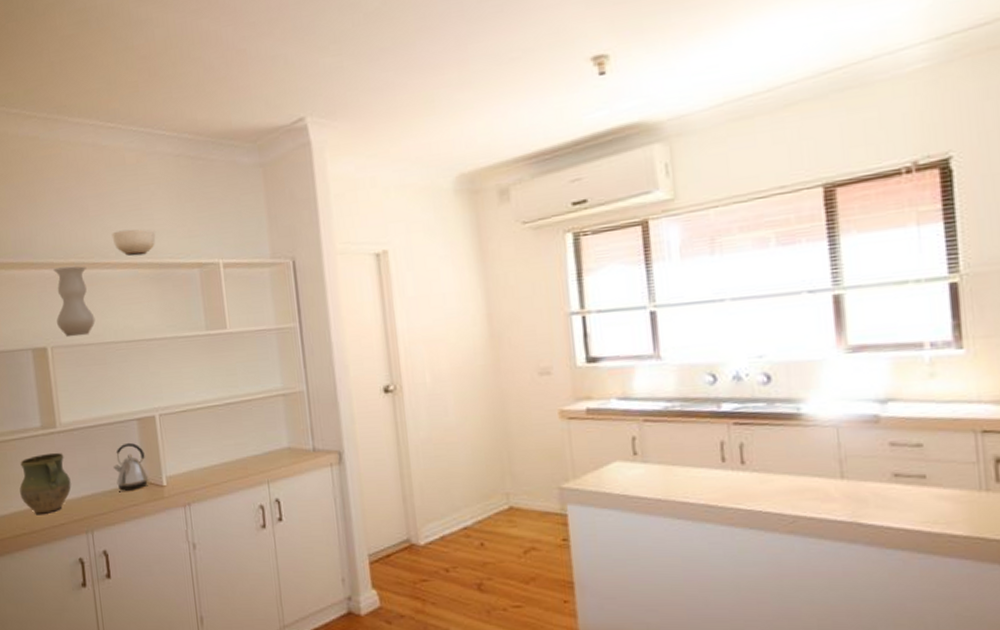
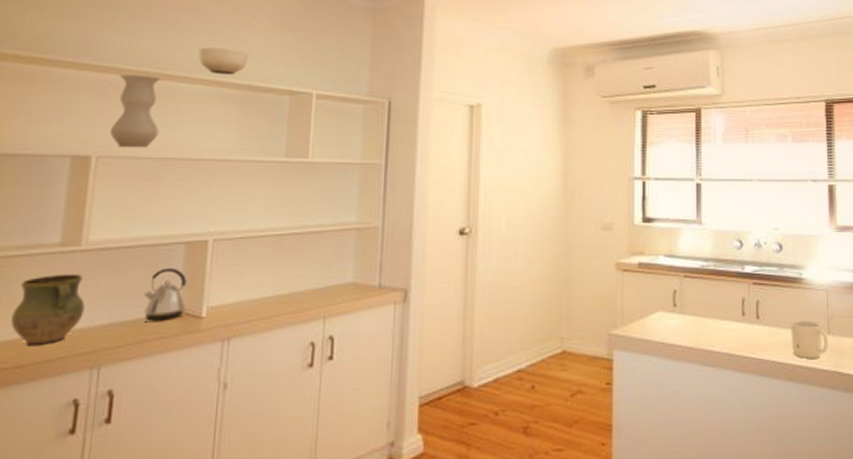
mug: none [787,462,843,508] -> present [790,319,829,359]

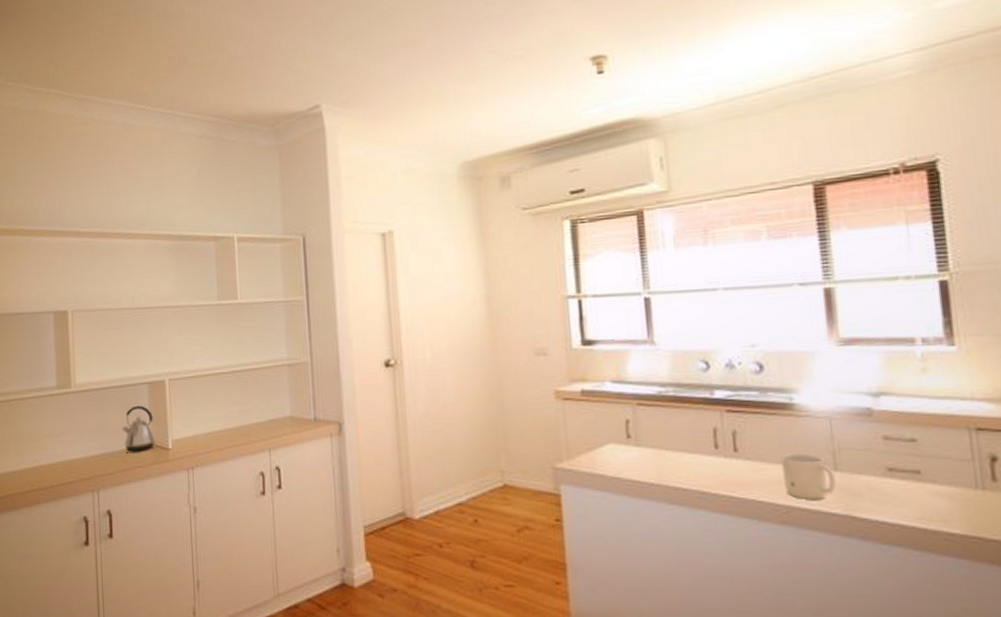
ceramic jug: present [11,273,85,345] -> none [32,412,81,471]
vase: present [109,74,161,148] -> none [78,235,115,302]
bowl: present [198,47,249,75] -> none [135,202,176,228]

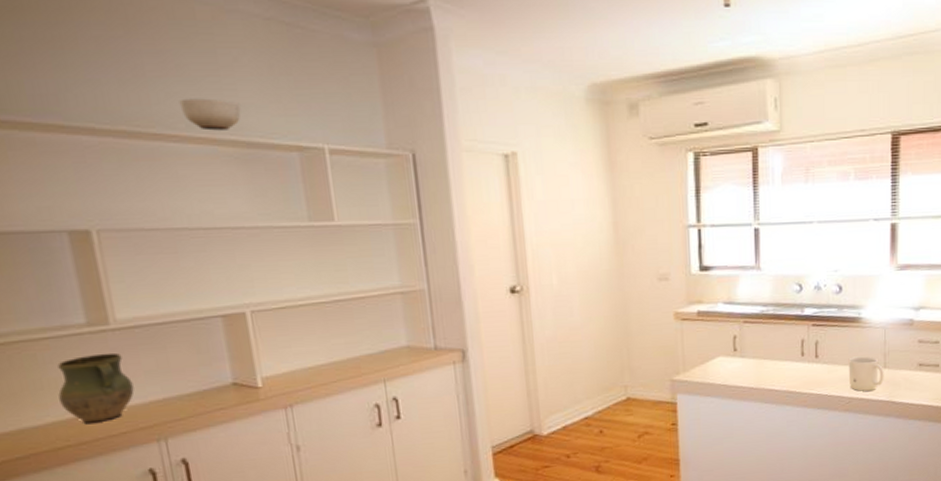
ceramic jug: none [32,412,81,471] -> present [57,352,135,423]
kettle: present [121,405,157,453] -> none [190,341,241,395]
bowl: none [135,202,176,228] -> present [179,98,242,131]

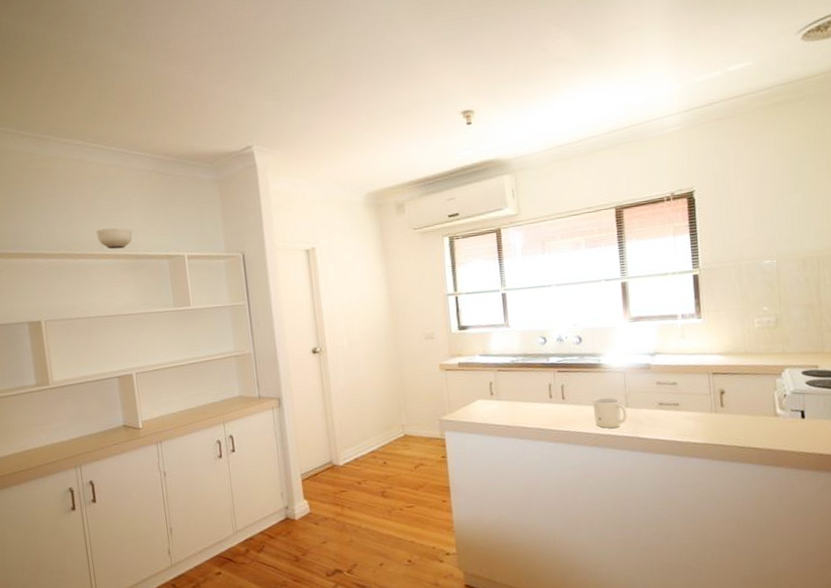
ceramic jug: present [57,352,135,423] -> none [17,404,63,455]

